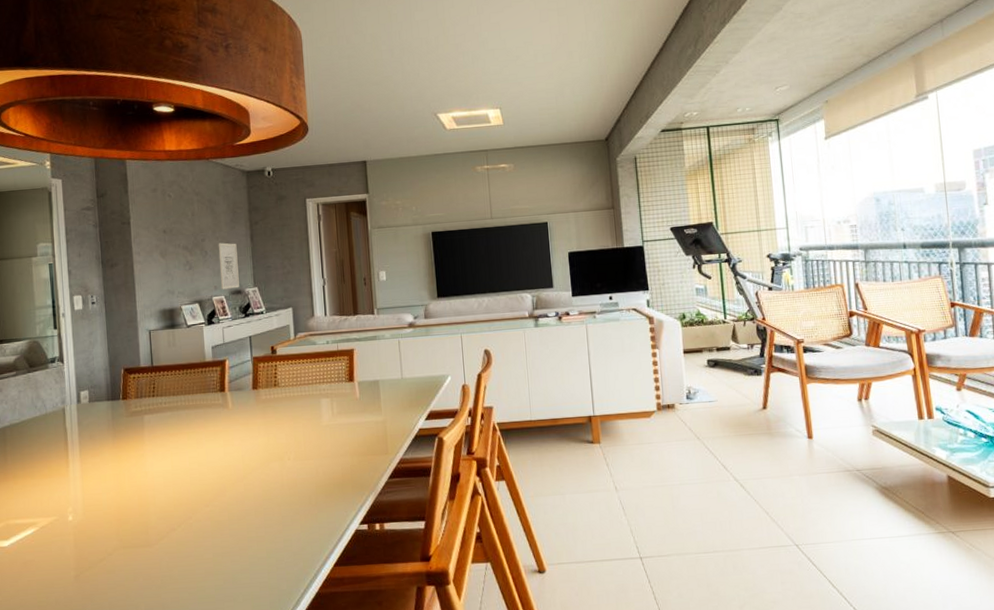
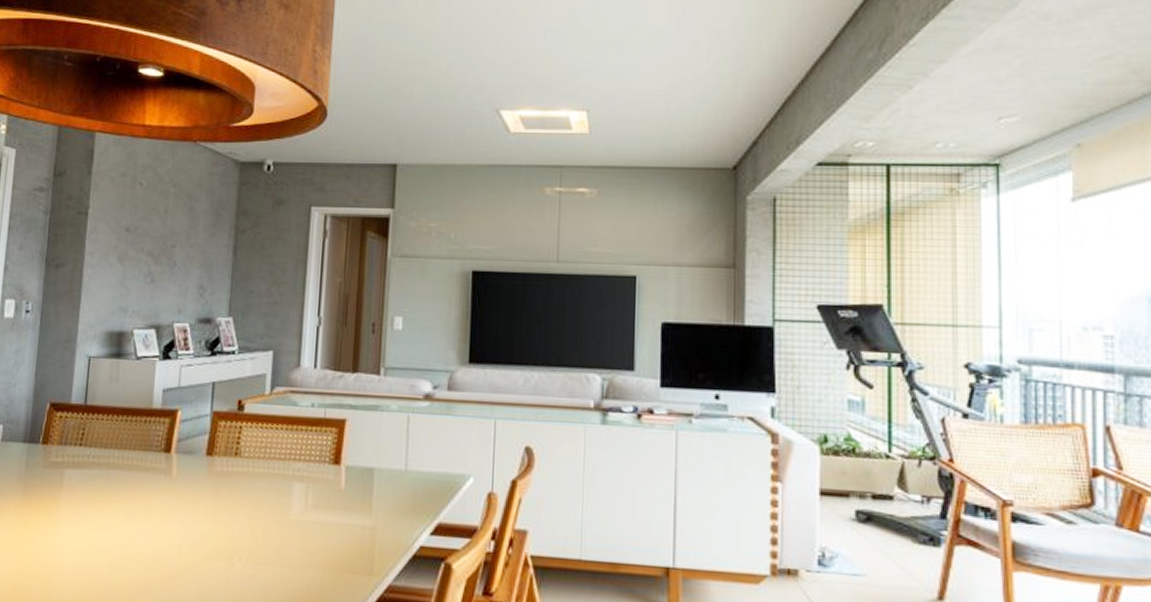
wall art: present [218,242,239,290] -> none [186,252,214,316]

